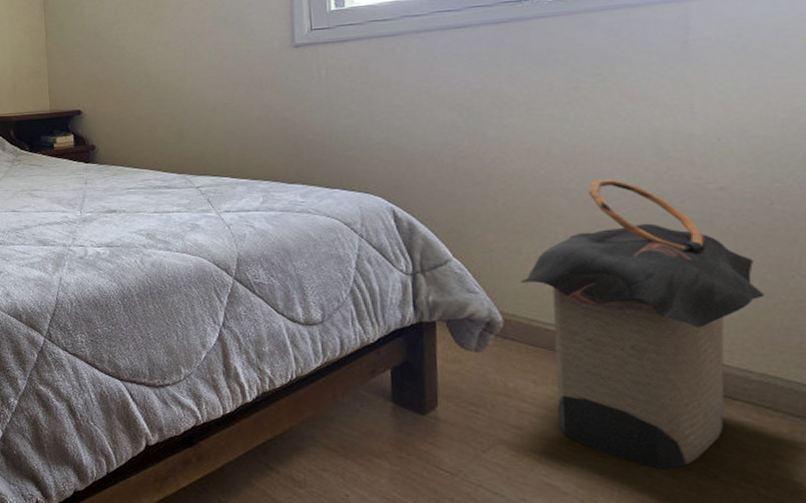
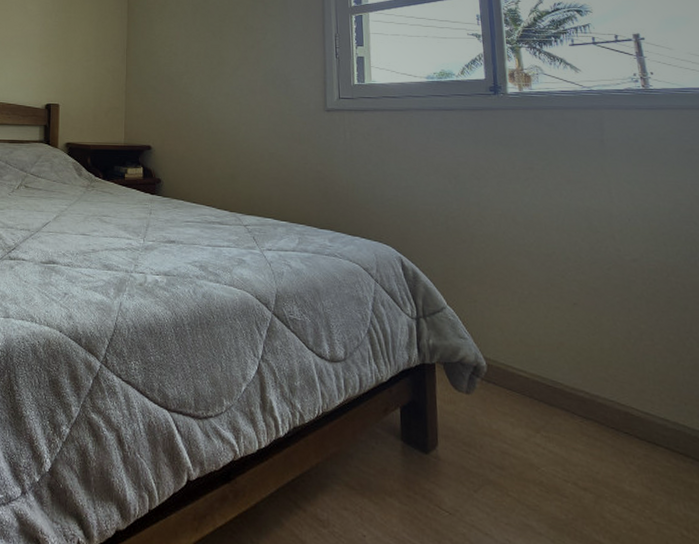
laundry hamper: present [521,178,765,470] -> none [499,245,671,511]

